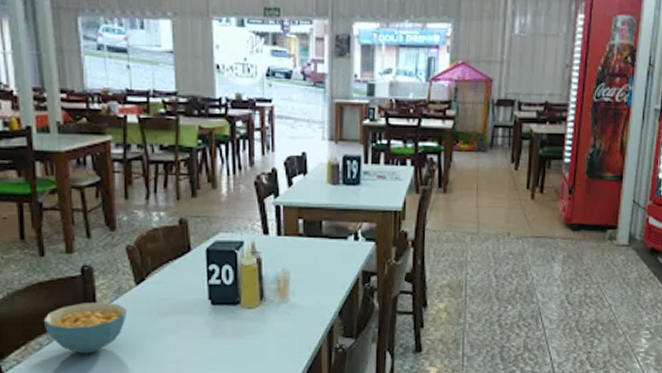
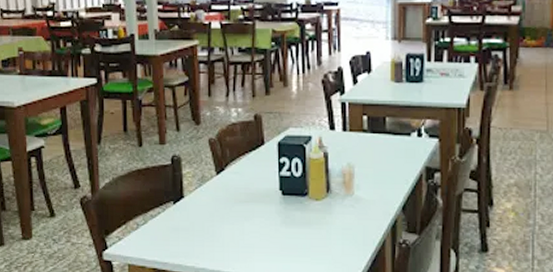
cereal bowl: present [43,302,128,354] -> none [140,189,209,235]

